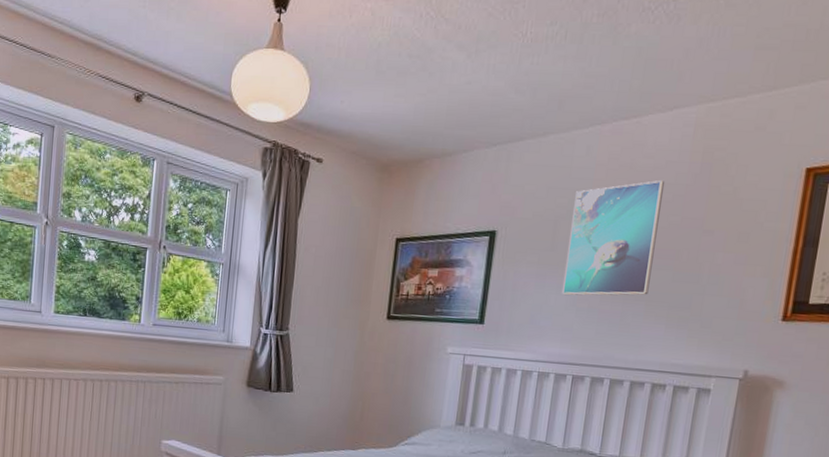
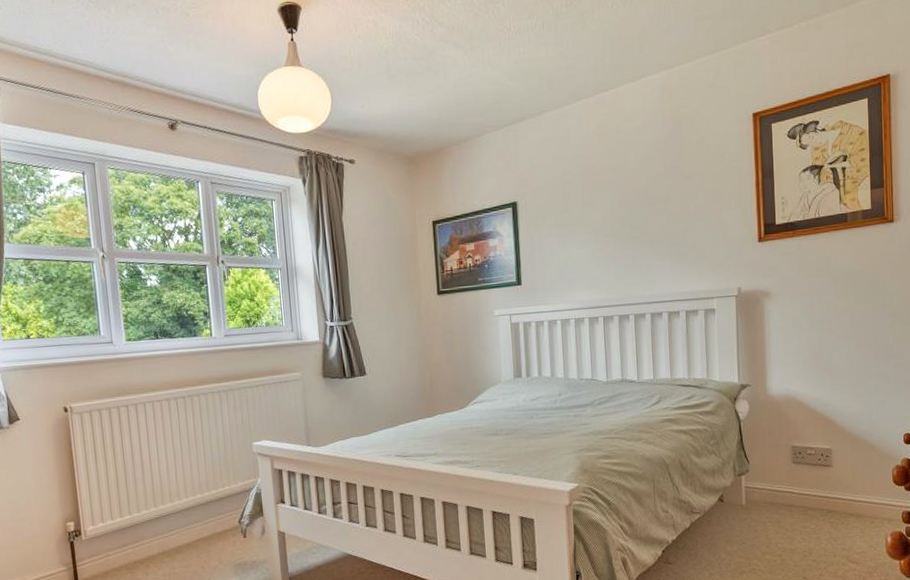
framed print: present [562,180,664,296] -> none [577,139,651,248]

